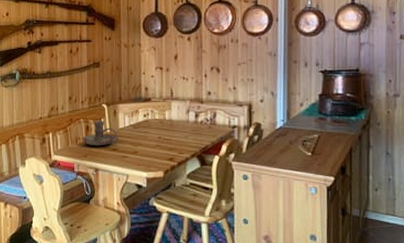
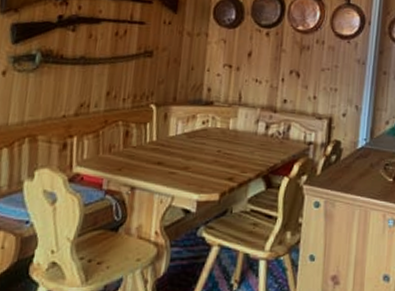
candle holder: present [82,121,118,147] -> none [118,125,167,158]

